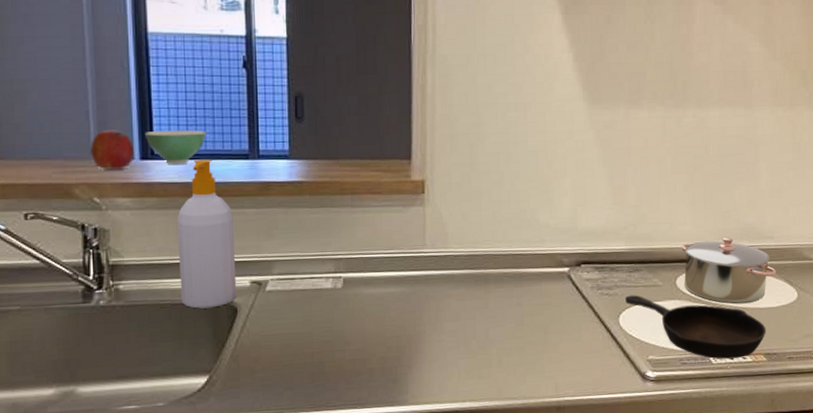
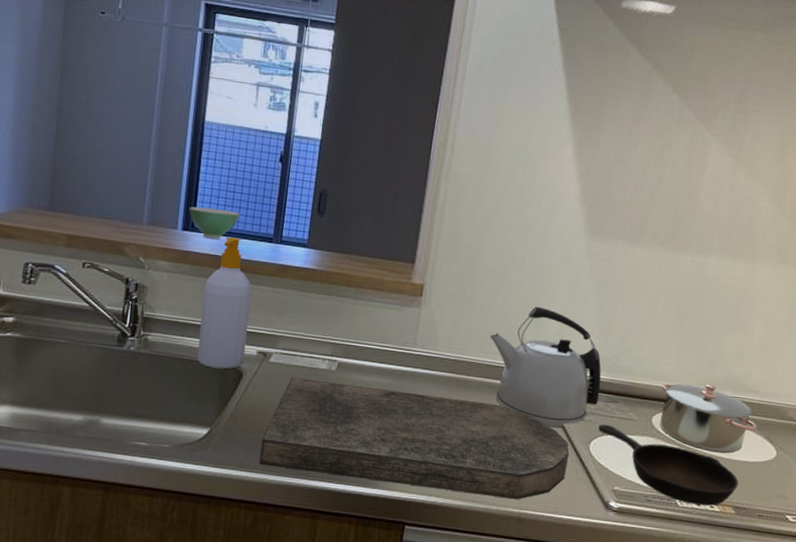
fruit: present [89,129,134,170] -> none [142,200,179,236]
cutting board: none [271,294,600,405] -> present [259,377,570,500]
kettle: none [502,185,622,308] -> present [489,306,601,429]

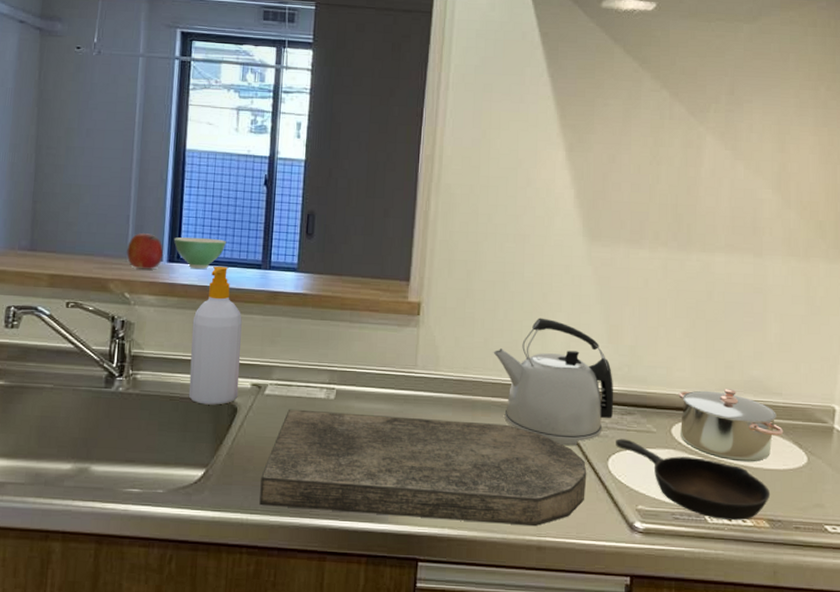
fruit: none [142,200,179,236] -> present [126,232,163,270]

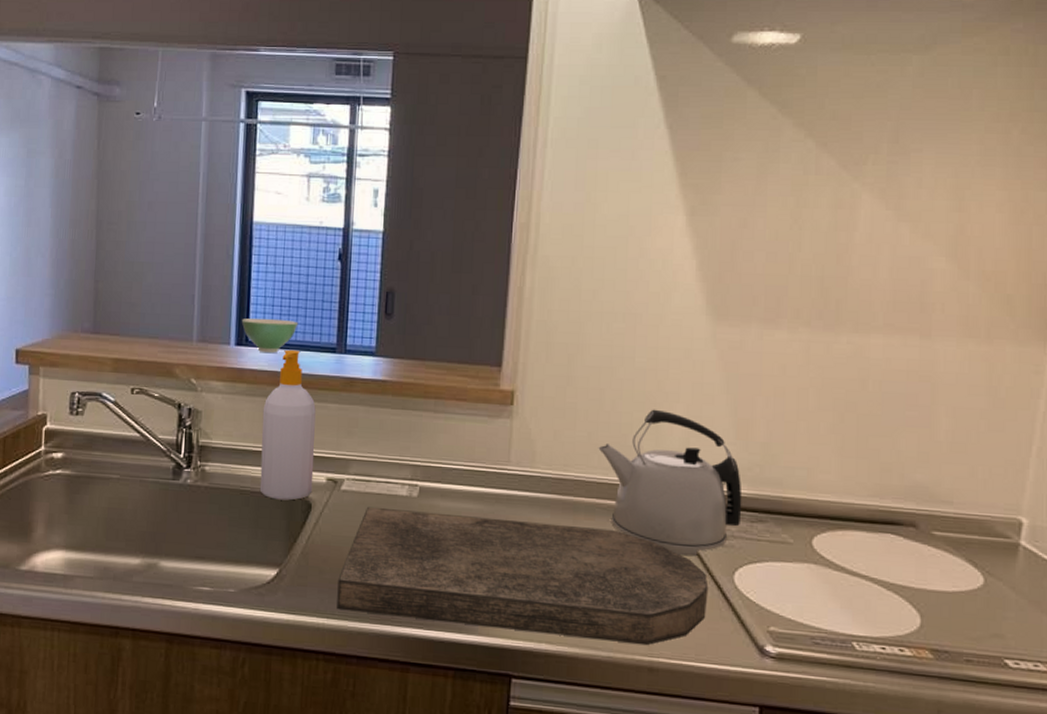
fruit: present [126,232,163,270] -> none [191,313,231,354]
frying pan: present [616,438,771,520] -> none [744,549,936,649]
cooking pot: present [678,388,784,462] -> none [821,494,954,582]

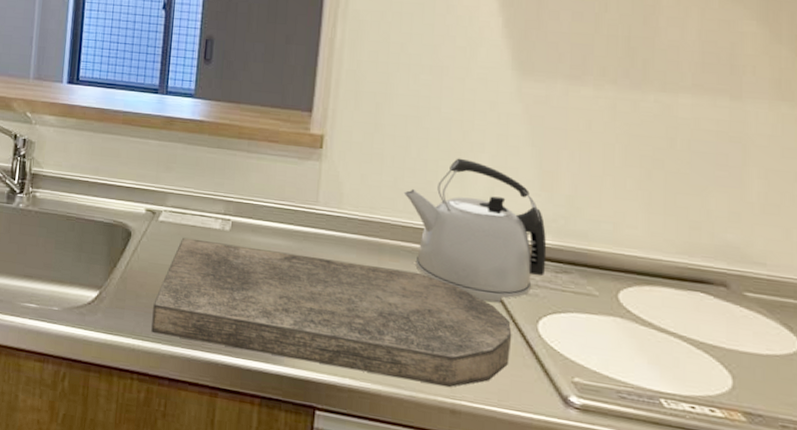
bowl: present [241,318,299,353] -> none [73,59,125,92]
soap bottle: present [259,349,316,501] -> none [84,89,138,228]

